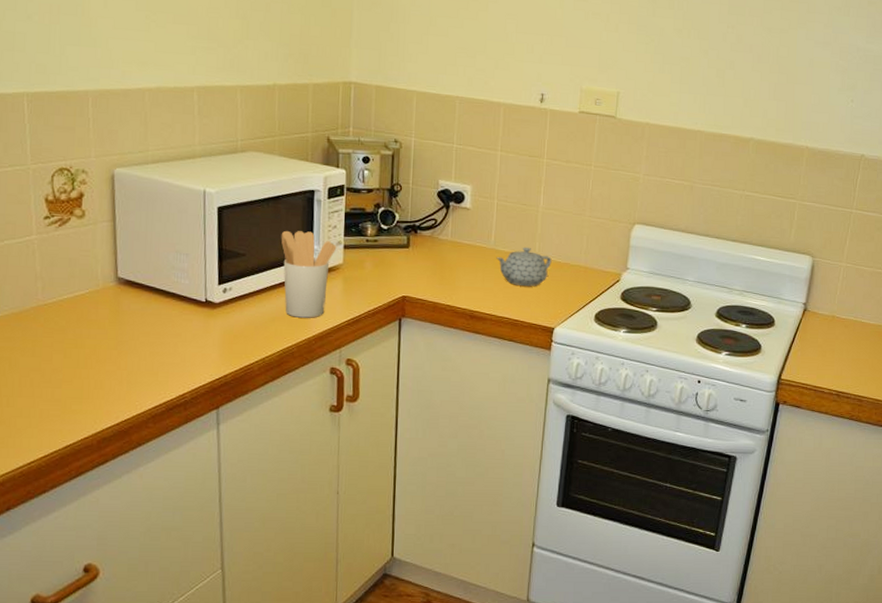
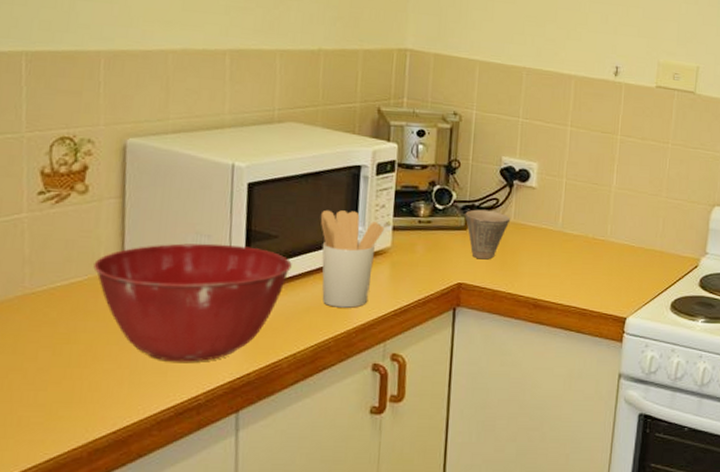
mixing bowl: none [93,261,258,365] -> present [93,243,292,362]
cup: none [407,229,448,275] -> present [465,209,511,260]
teapot: present [496,246,552,287] -> none [564,229,625,273]

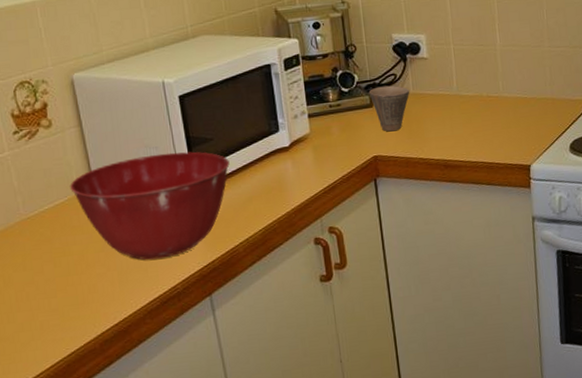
utensil holder: present [320,209,385,308] -> none [244,106,302,194]

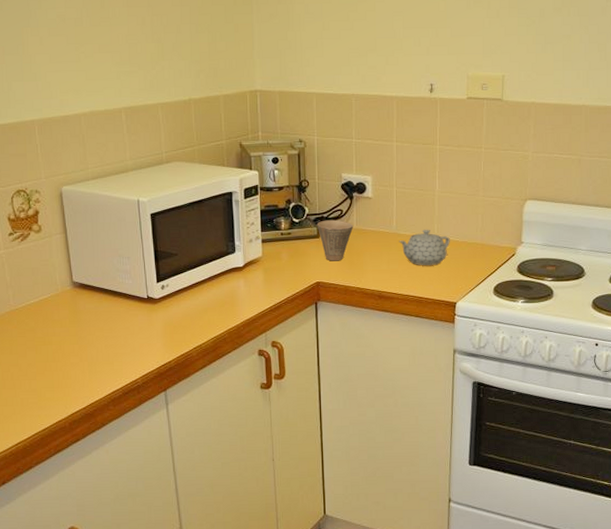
mixing bowl: present [70,151,230,260] -> none [53,263,190,355]
teapot: none [461,87,518,128] -> present [399,229,450,266]

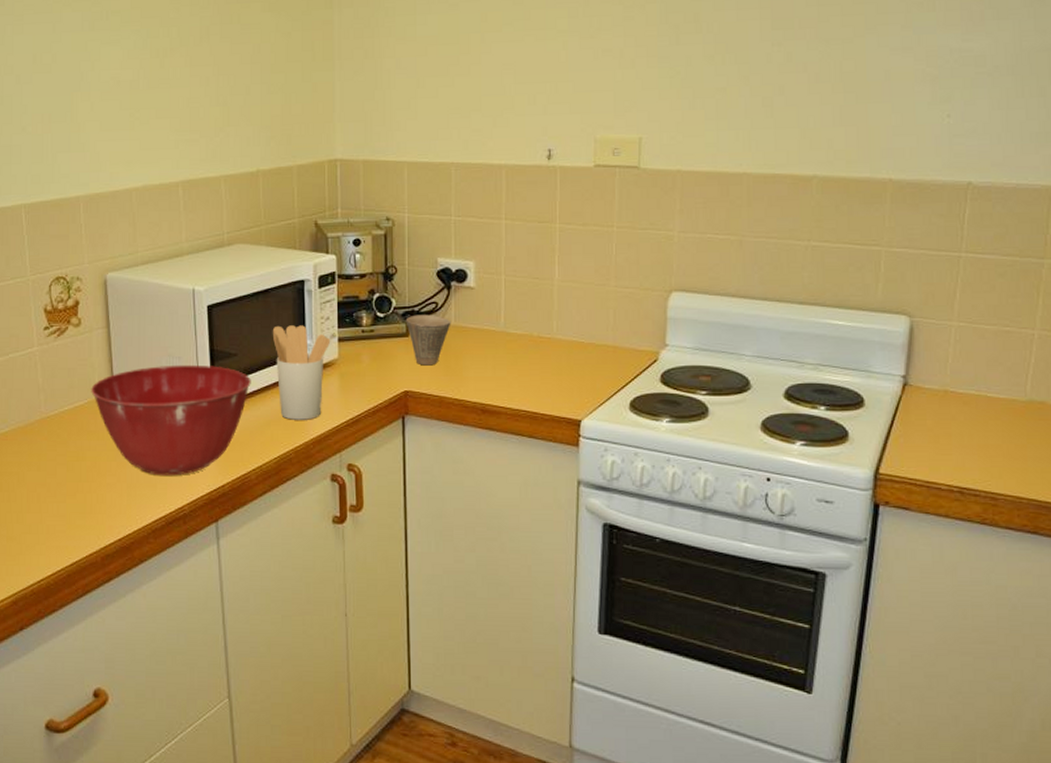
mixing bowl: none [53,263,190,355] -> present [91,364,251,475]
utensil holder: none [206,229,256,307] -> present [272,325,331,420]
teapot: present [399,229,450,266] -> none [508,327,573,373]

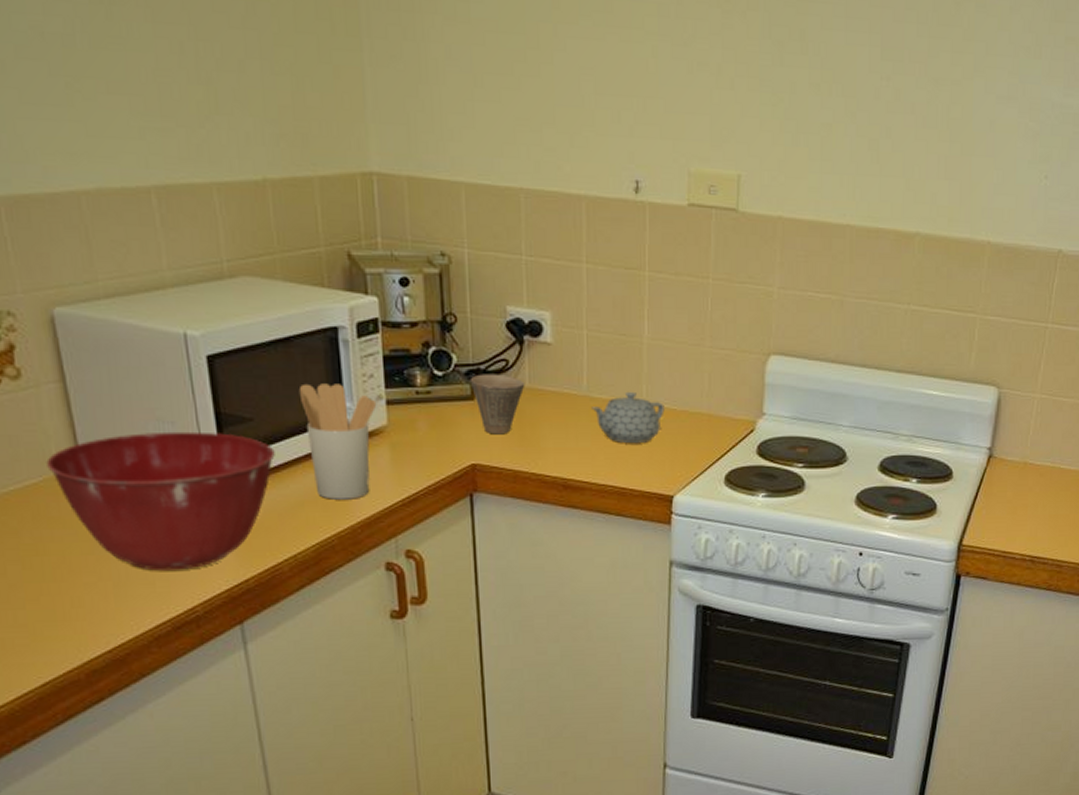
teapot: none [508,327,573,373] -> present [591,391,665,444]

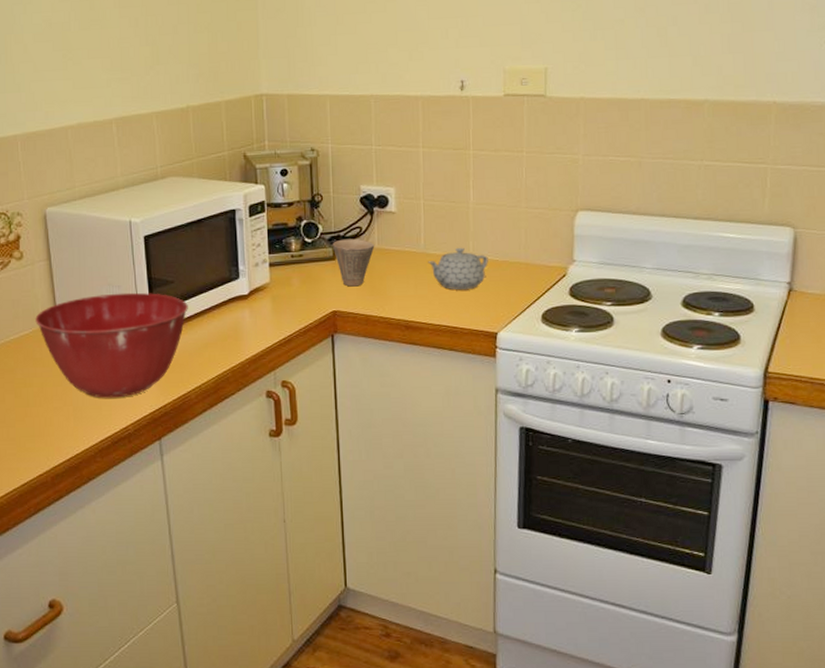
utensil holder: present [298,383,377,500] -> none [206,252,262,342]

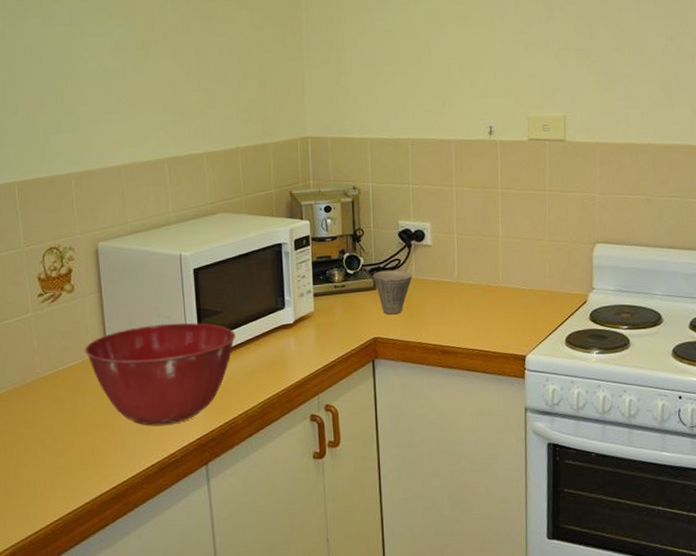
teapot: present [428,247,488,290] -> none [461,277,517,317]

